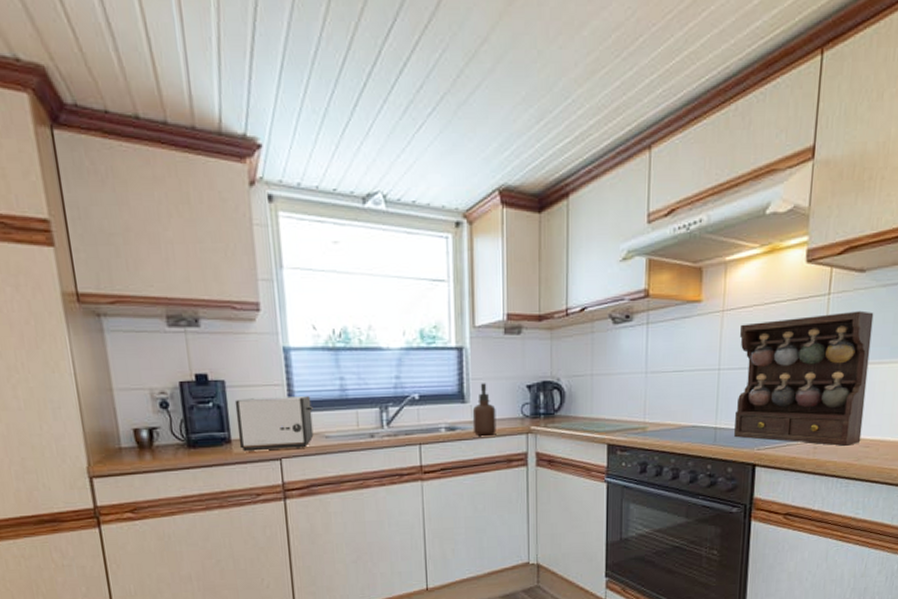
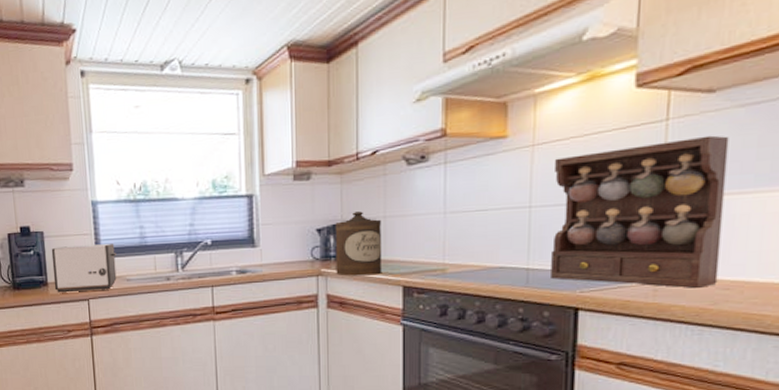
soap dispenser: present [472,383,496,436] -> none [262,228,286,278]
canister: none [545,369,589,434] -> present [335,211,382,276]

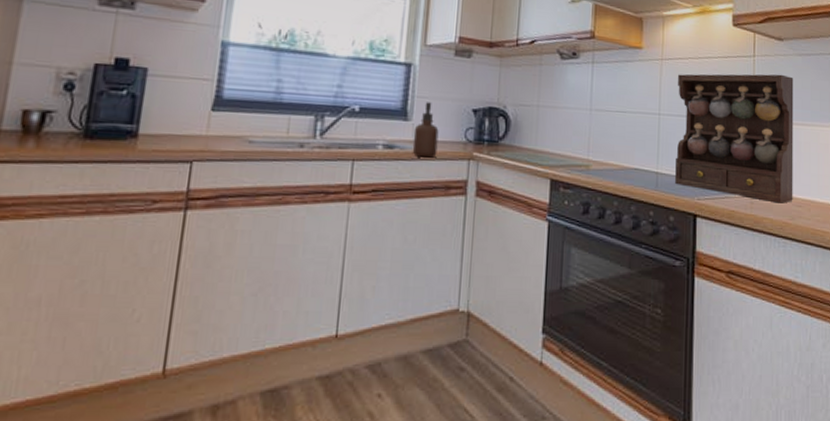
toaster: present [51,244,117,293] -> none [146,90,241,152]
soap dispenser: none [262,228,286,278] -> present [412,102,439,158]
canister: present [335,211,382,276] -> none [488,97,534,165]

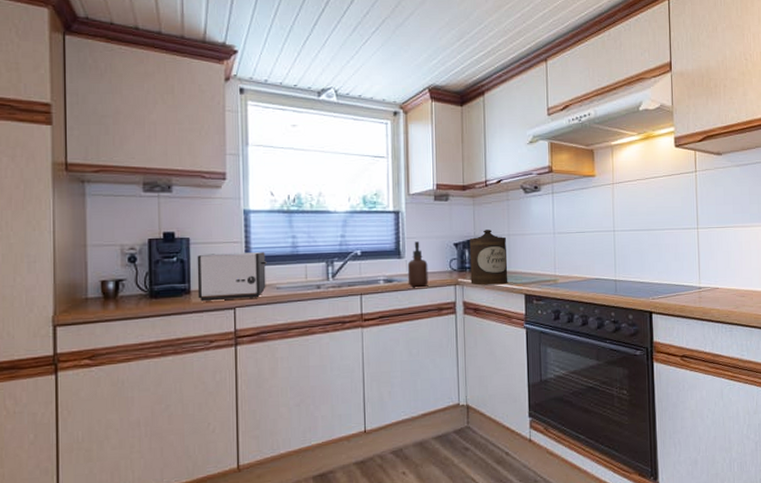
toaster: none [146,90,241,152] -> present [197,252,267,302]
canister: none [488,97,534,165] -> present [469,230,508,286]
spice rack: present [675,74,794,203] -> none [628,185,737,296]

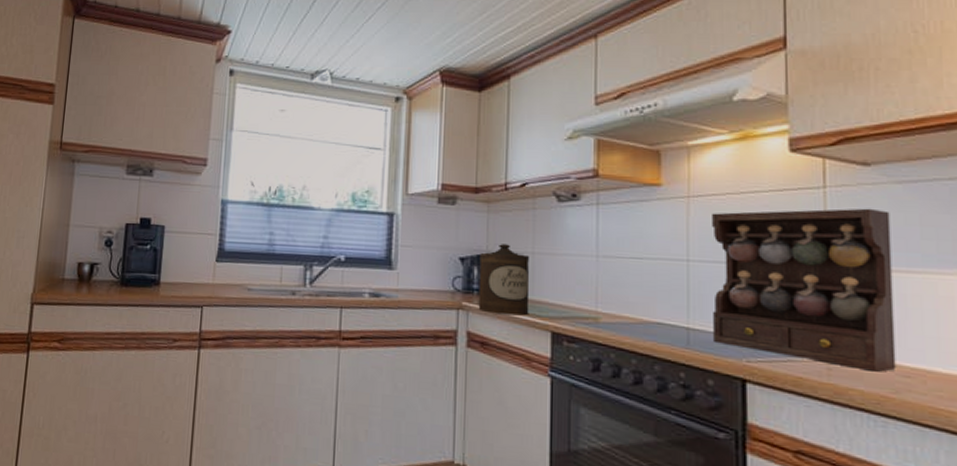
toaster: present [197,252,267,302] -> none [166,244,240,298]
soap dispenser: present [407,241,428,287] -> none [398,251,425,307]
spice rack: none [628,185,737,296] -> present [712,208,897,372]

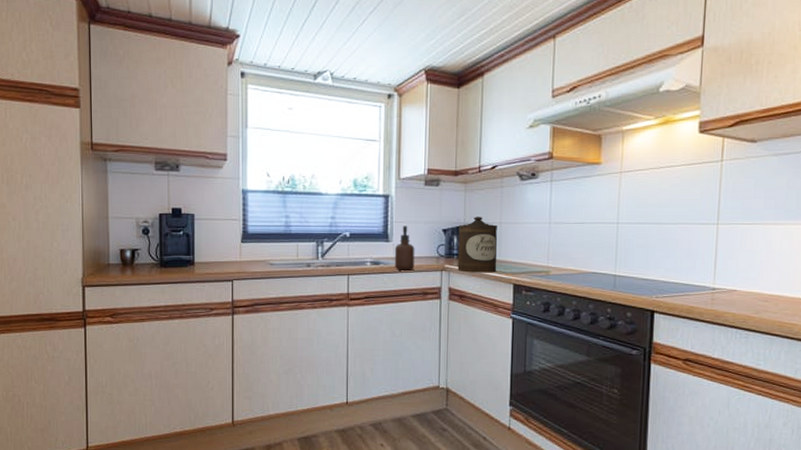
soap dispenser: none [398,251,425,307] -> present [394,226,415,270]
spice rack: present [712,208,897,372] -> none [633,176,767,299]

